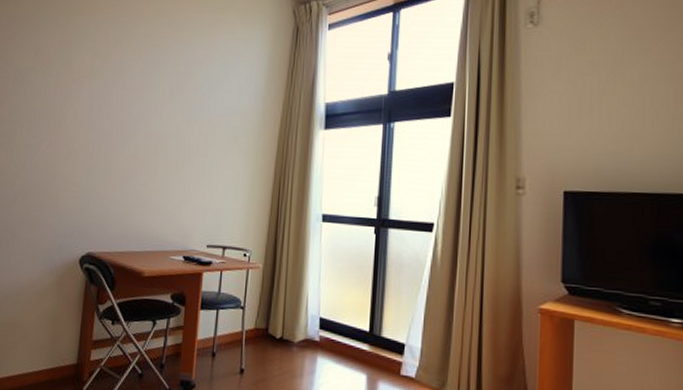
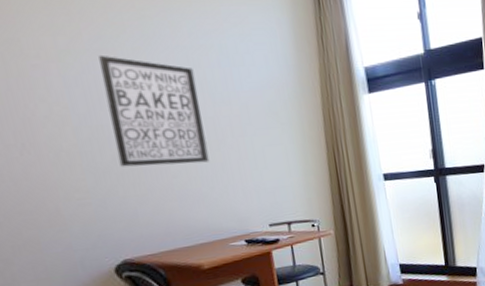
wall art: none [108,74,181,176] -> present [99,54,210,167]

